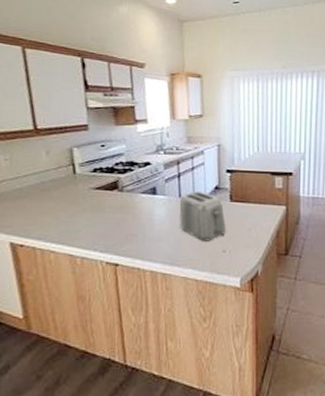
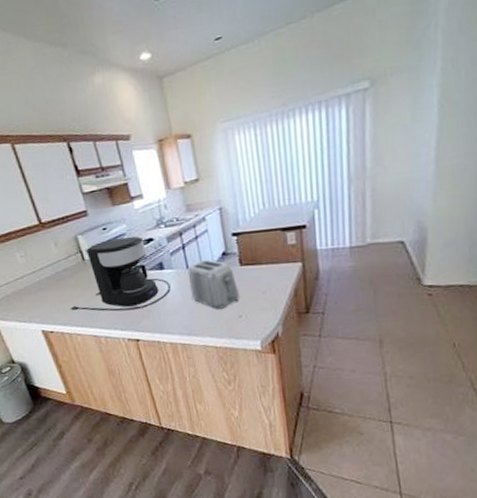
coffee maker: none [48,157,160,232] -> present [69,236,171,312]

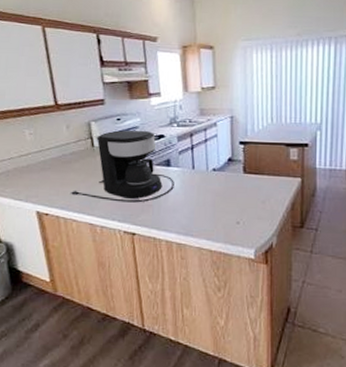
toaster: present [187,260,239,309] -> none [193,163,239,213]

